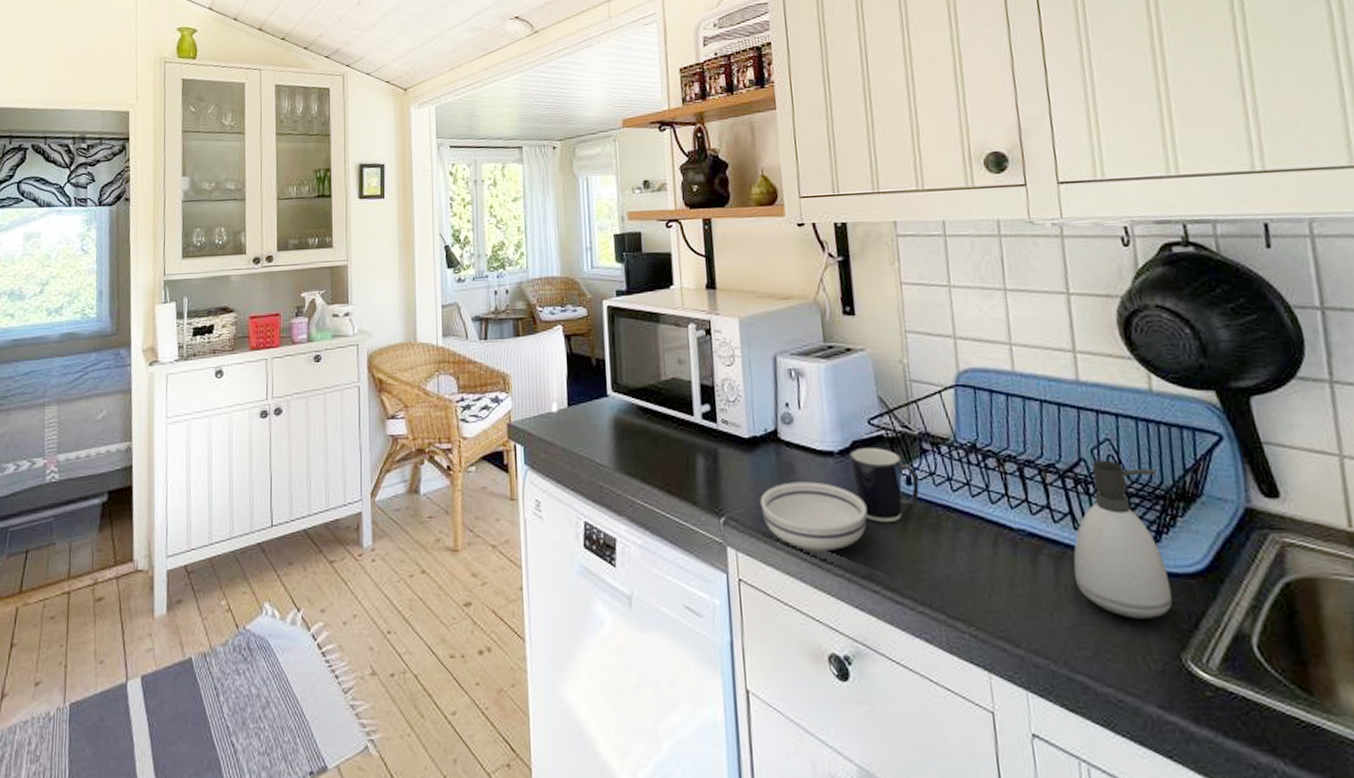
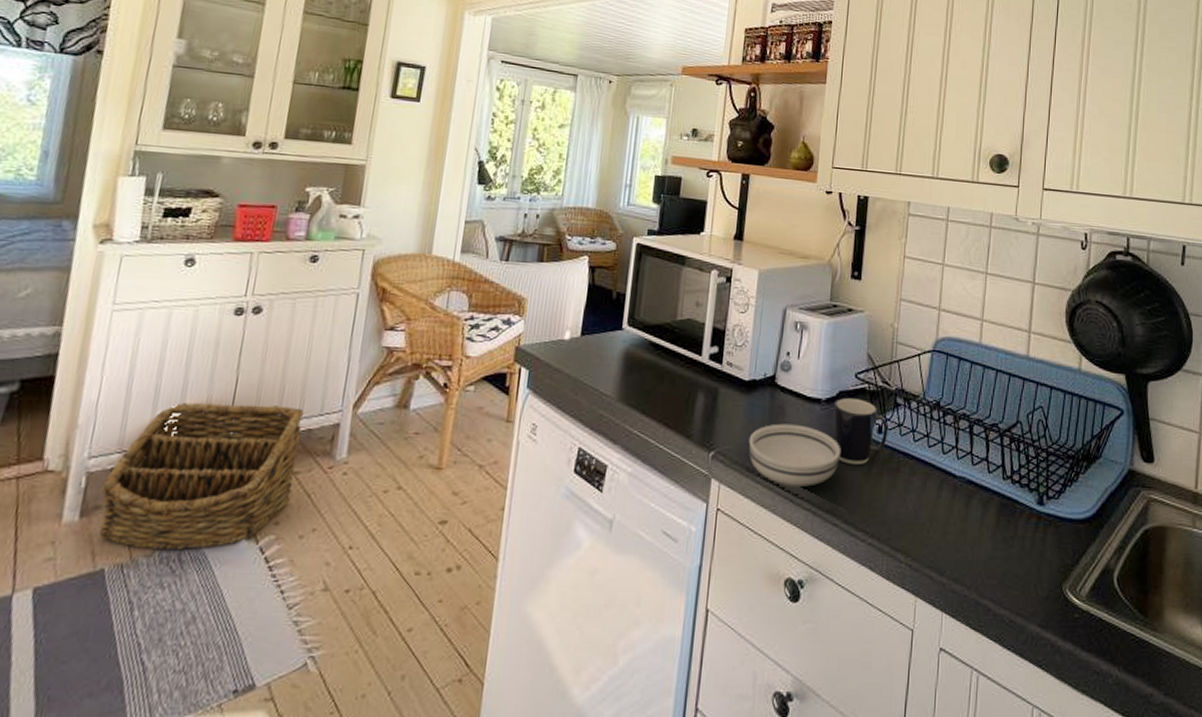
basket: none [179,499,331,639] -> present [99,402,303,551]
soap dispenser: present [1073,460,1173,619] -> none [995,423,1072,555]

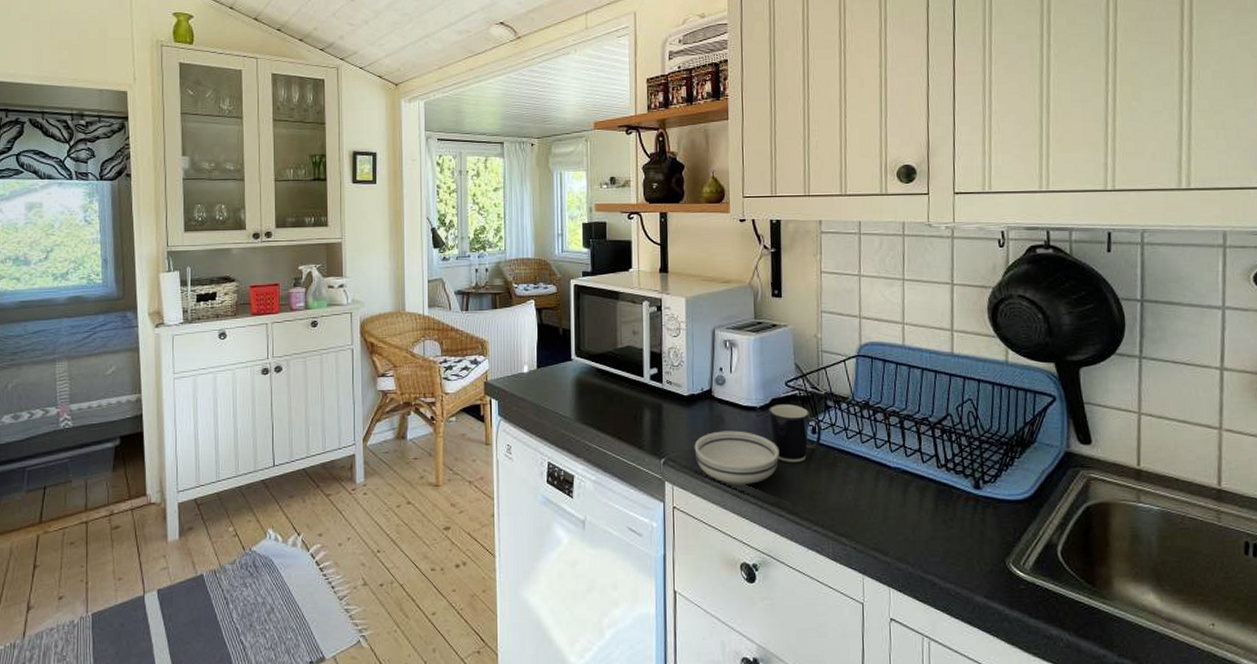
basket: present [99,402,303,551] -> none [190,443,327,559]

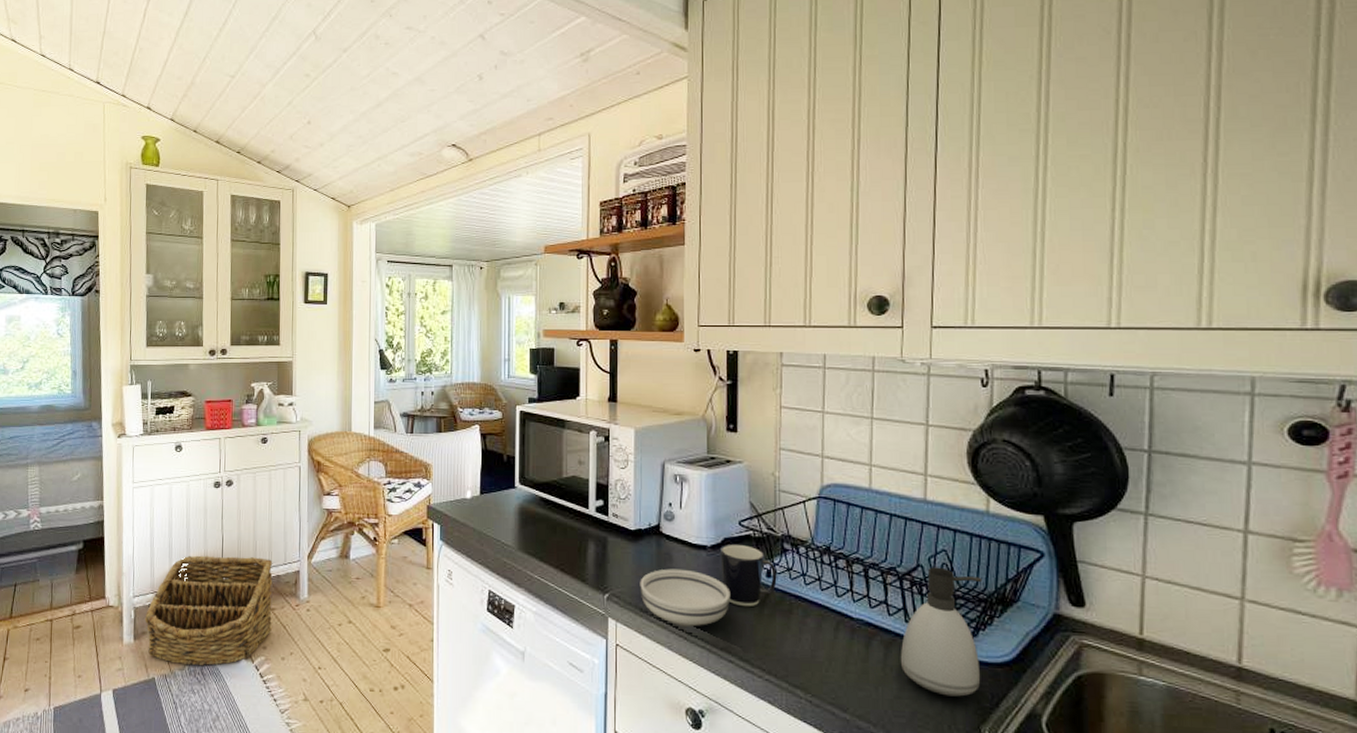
basket: none [190,443,327,559] -> present [144,555,273,666]
soap dispenser: none [933,415,1005,534] -> present [900,567,983,697]

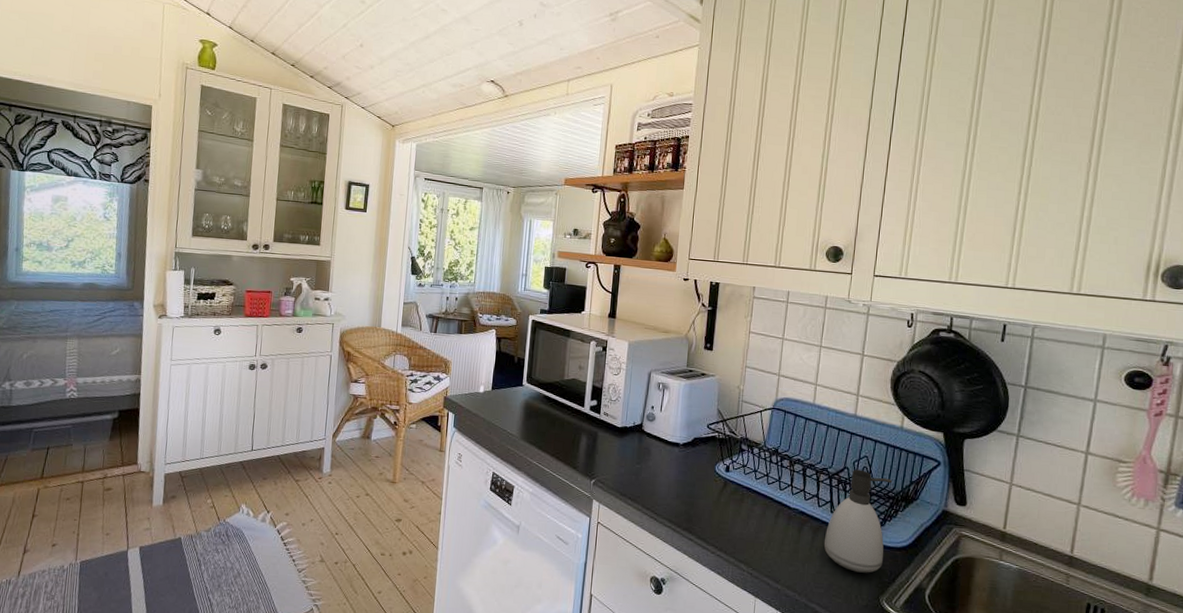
basket: present [144,555,273,666] -> none [174,429,299,529]
bowl: present [640,568,731,627] -> none [621,461,696,510]
mug: present [720,543,777,607] -> none [689,443,734,496]

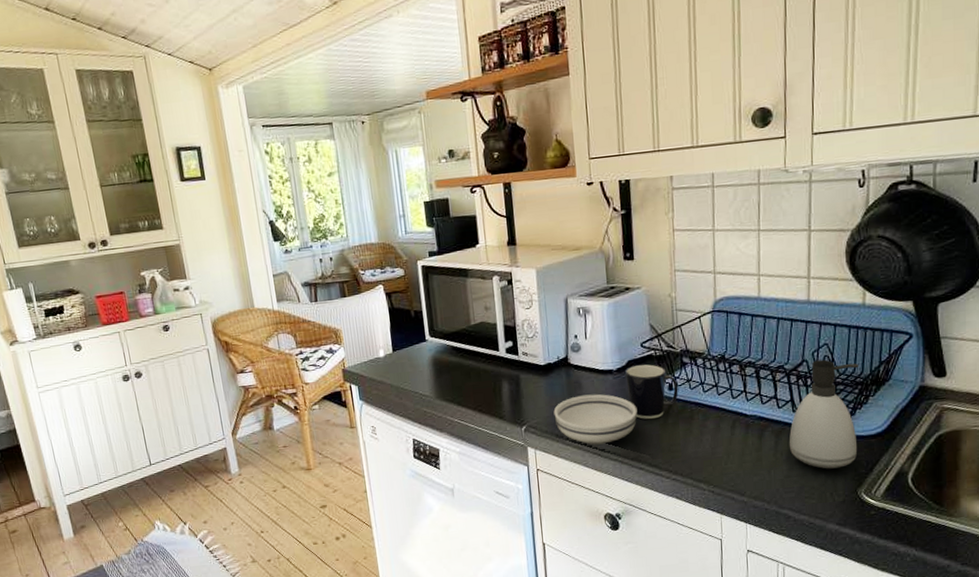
bowl: none [621,461,696,510] -> present [553,394,638,445]
mug: none [689,443,734,496] -> present [625,364,678,420]

